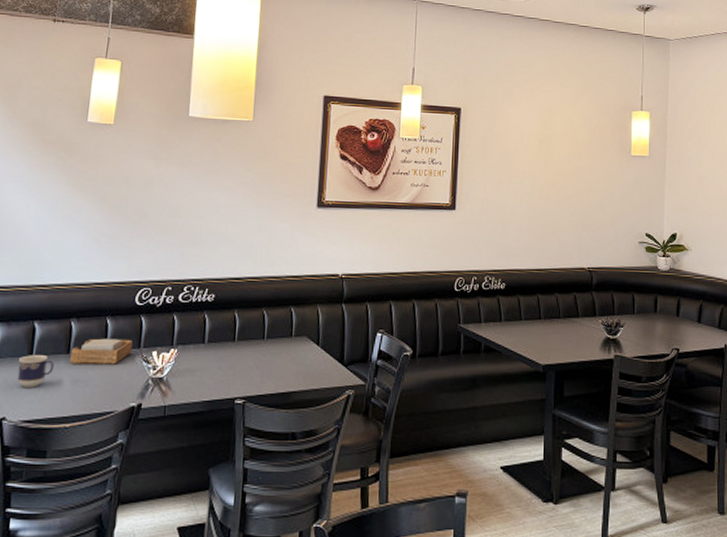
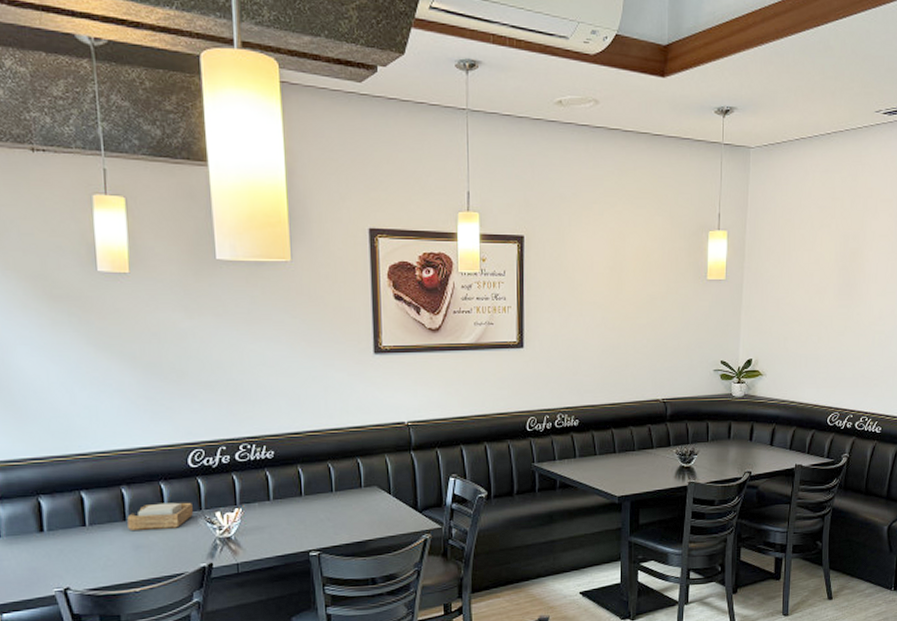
cup: present [17,355,54,388] -> none [70,524,111,557]

